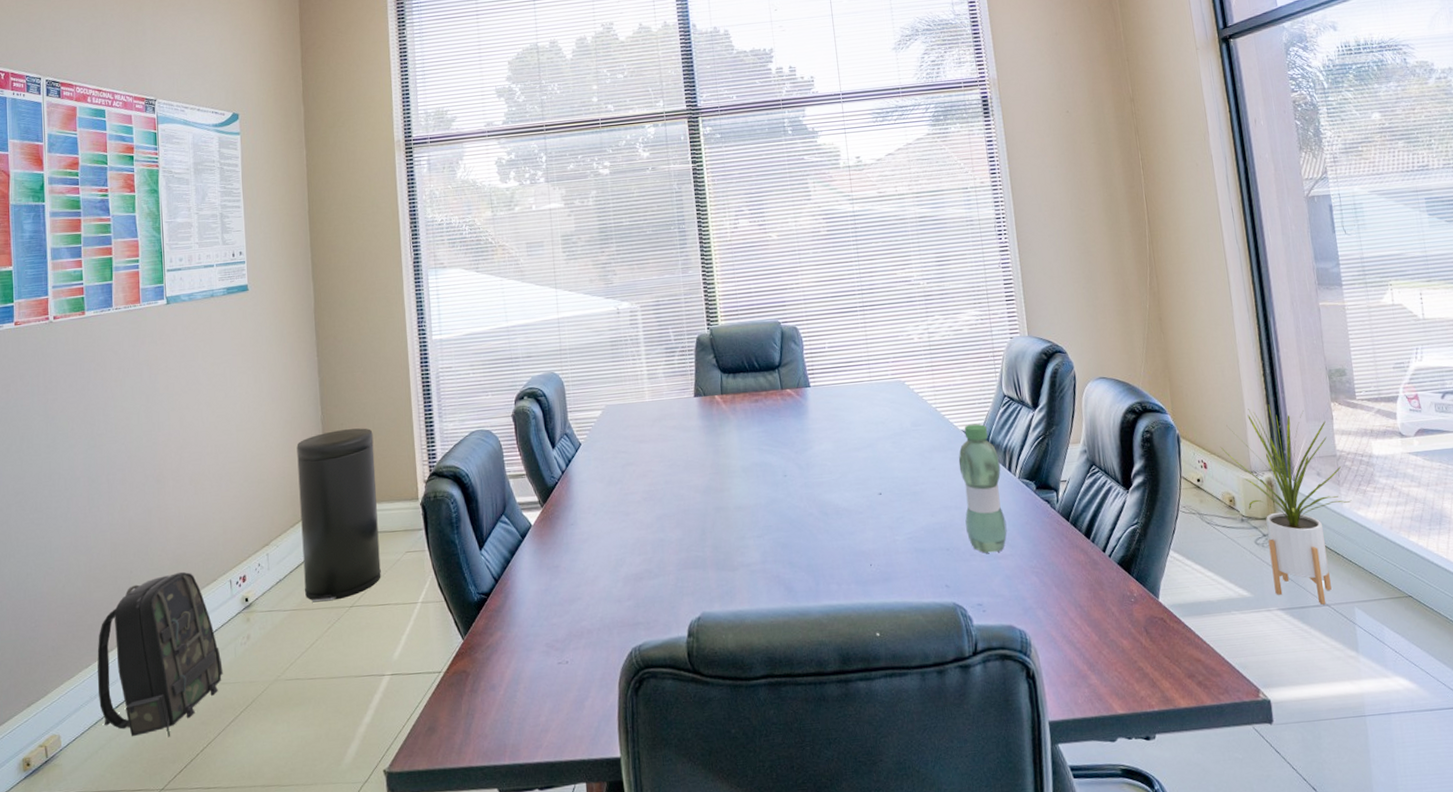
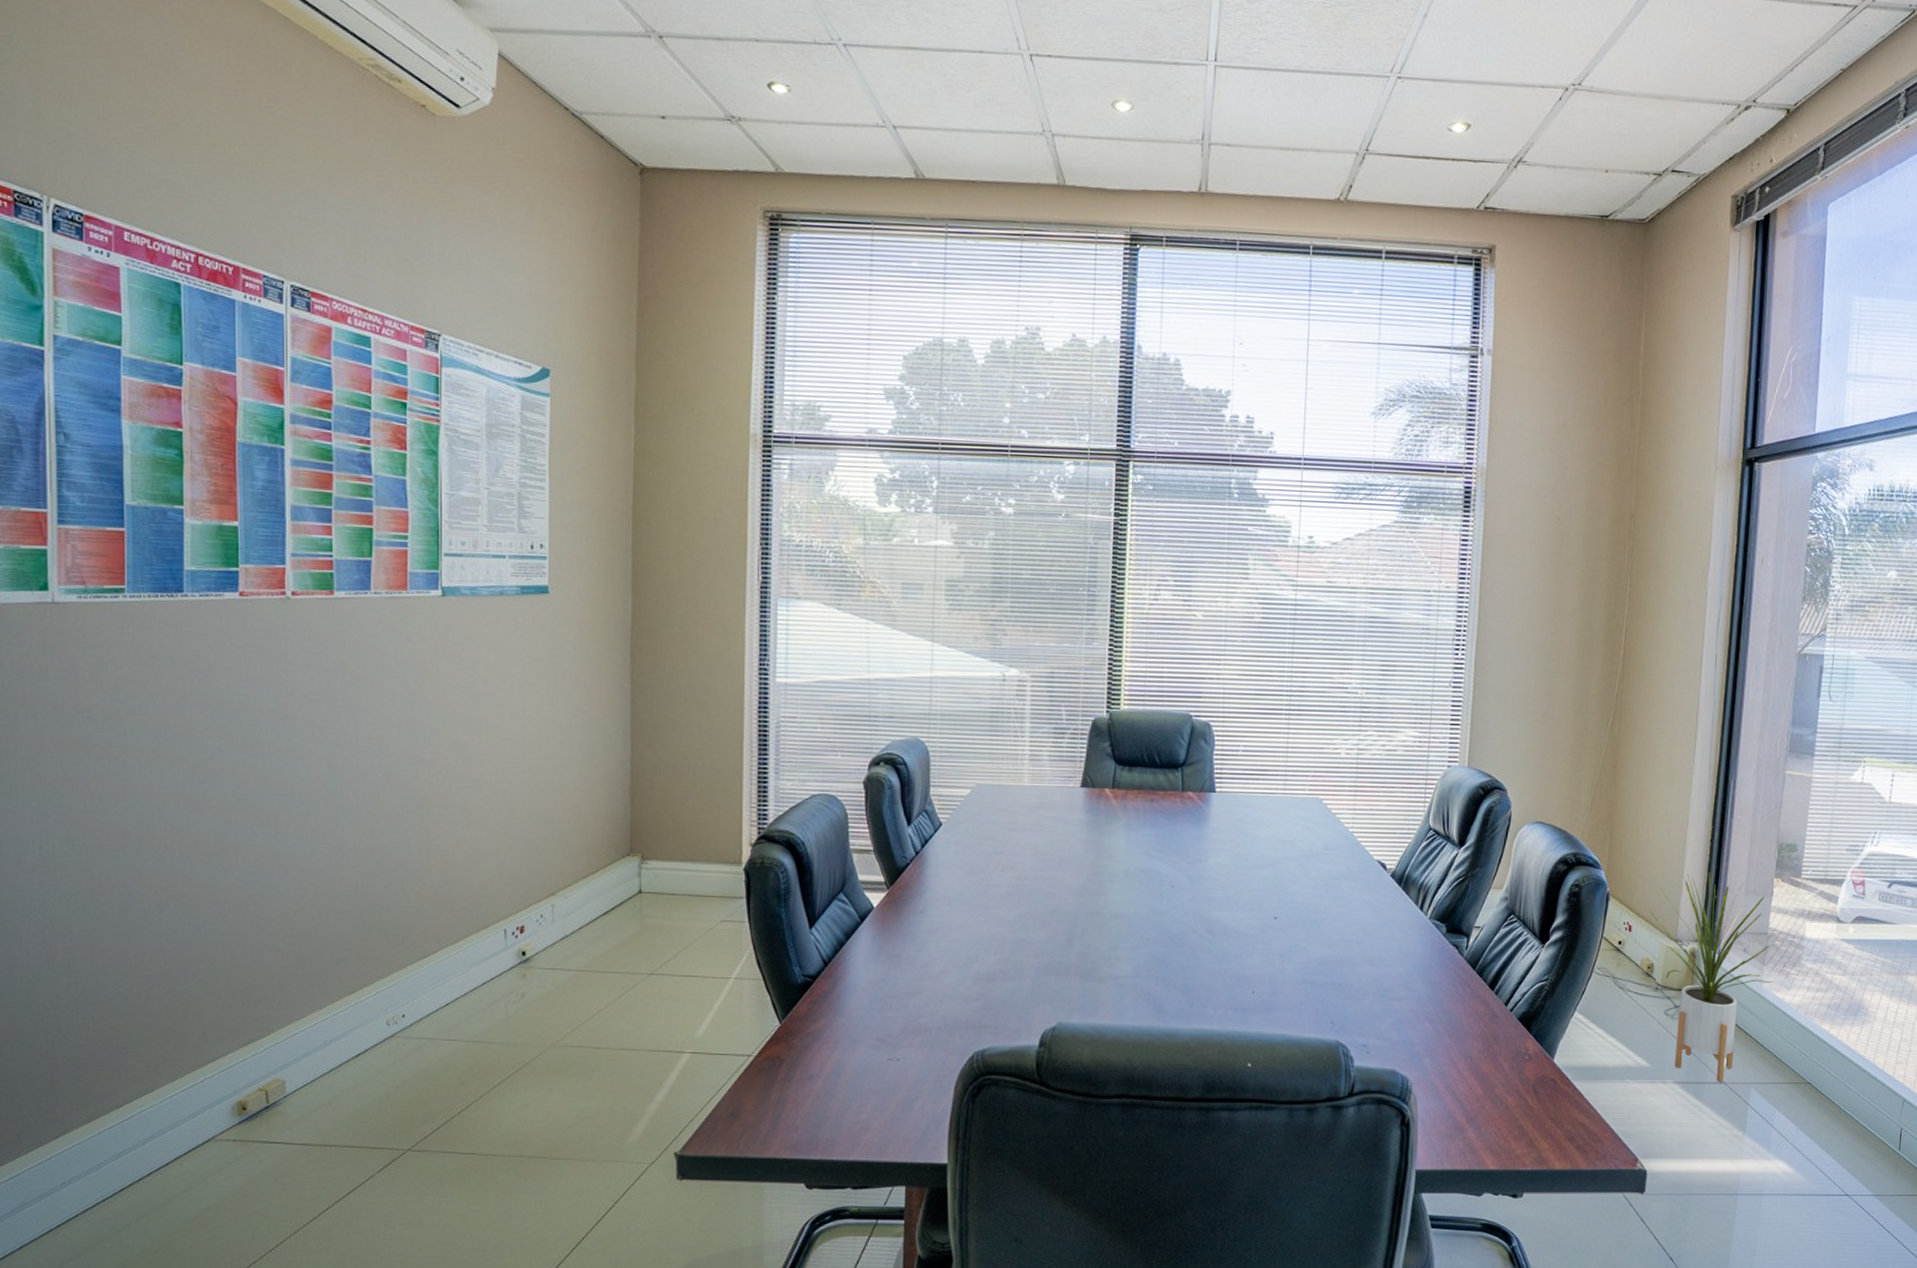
backpack: present [97,571,223,738] -> none [335,913,490,1095]
pedal bin: present [296,428,381,603] -> none [595,773,693,965]
water bottle: present [958,423,1007,553] -> none [1363,855,1413,993]

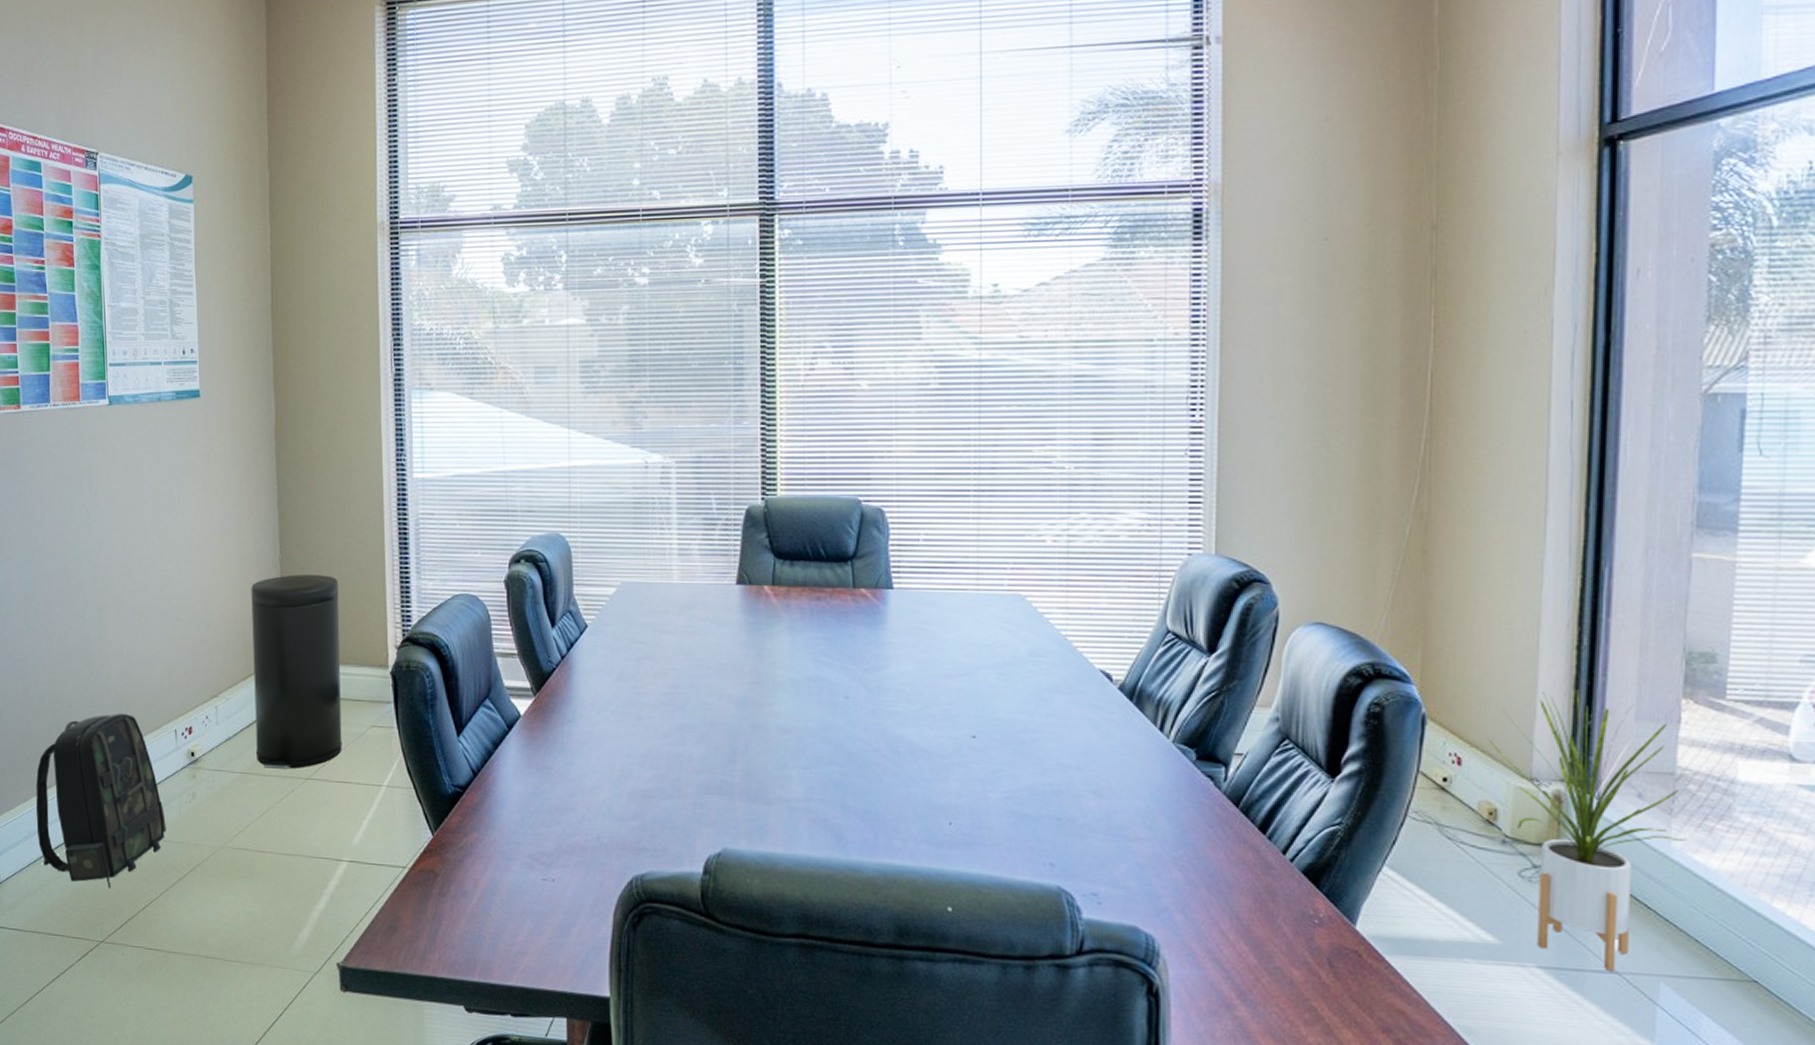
backpack: none [335,913,490,1095] -> present [36,713,166,889]
pedal bin: none [595,773,693,965] -> present [251,575,342,769]

